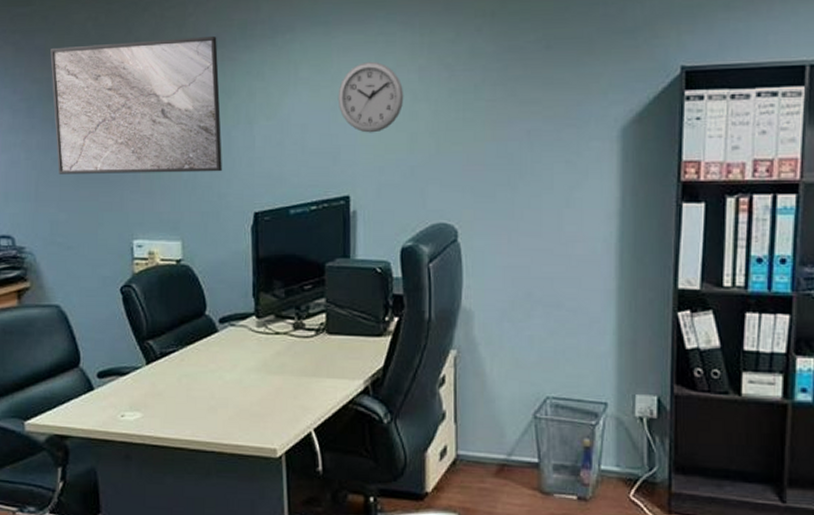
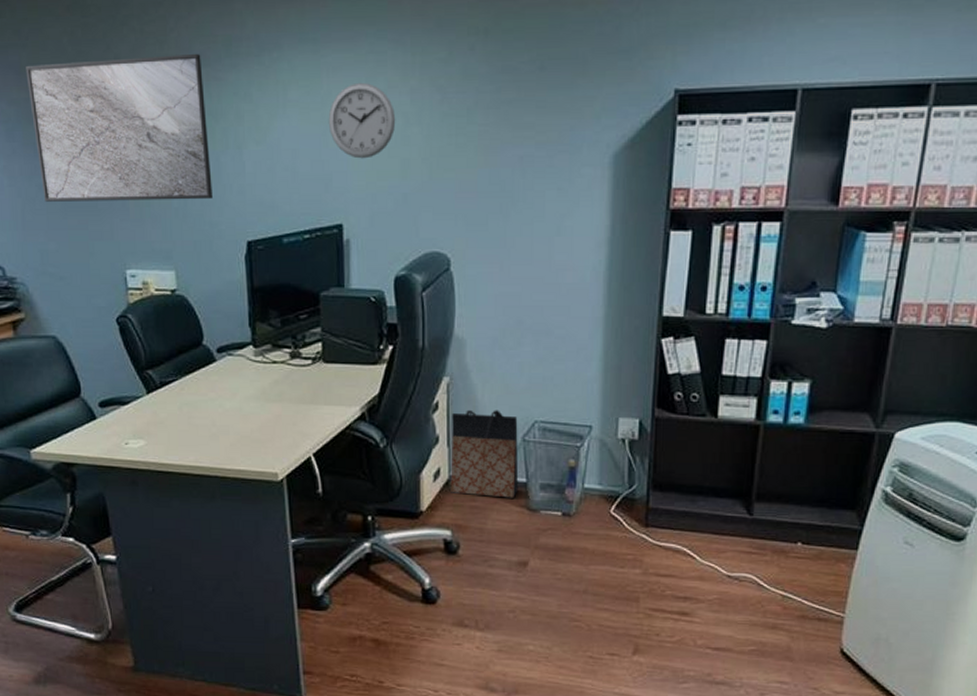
bag: none [457,384,530,480] -> present [450,409,519,498]

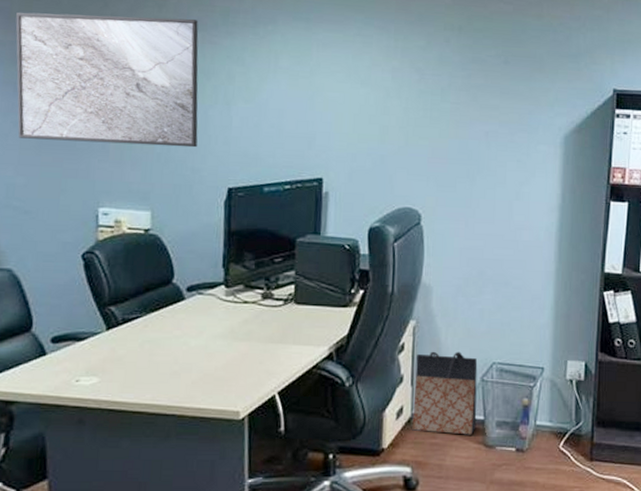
wall clock: present [328,82,396,159] -> none [315,58,378,123]

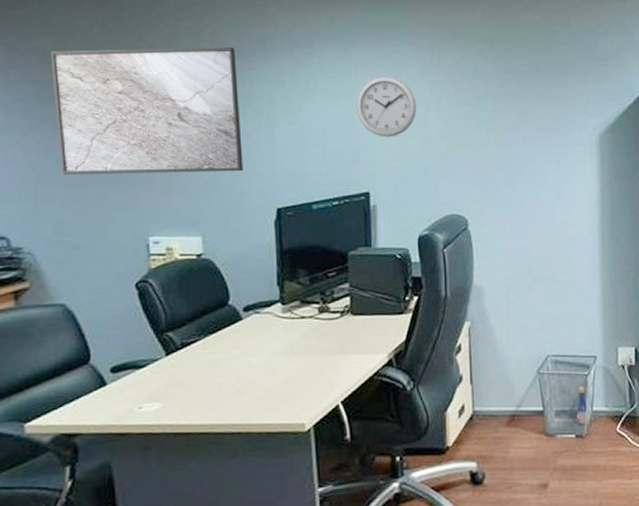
wall clock: none [315,58,378,123] -> present [356,75,417,137]
bag: present [412,351,478,435] -> none [474,348,536,427]

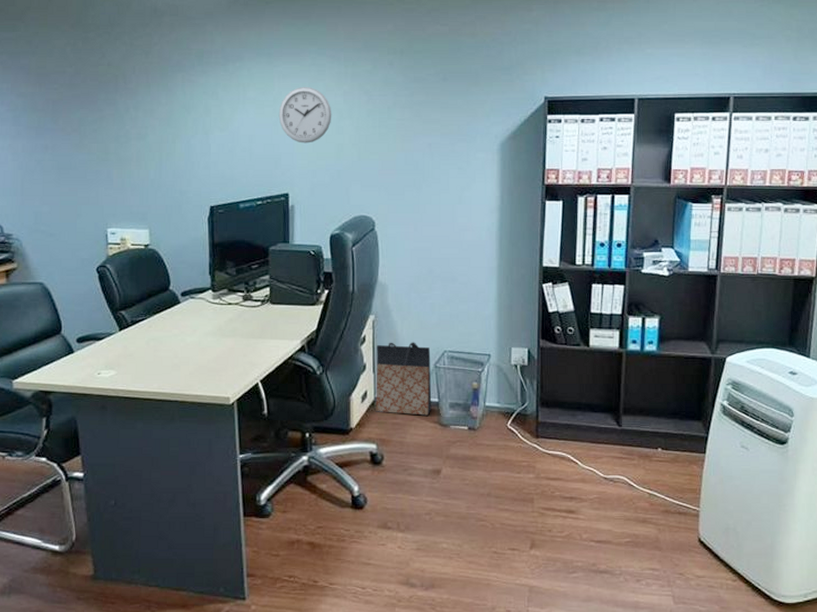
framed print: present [51,46,243,174] -> none [34,61,183,173]
bag: none [474,348,536,427] -> present [376,342,432,416]

